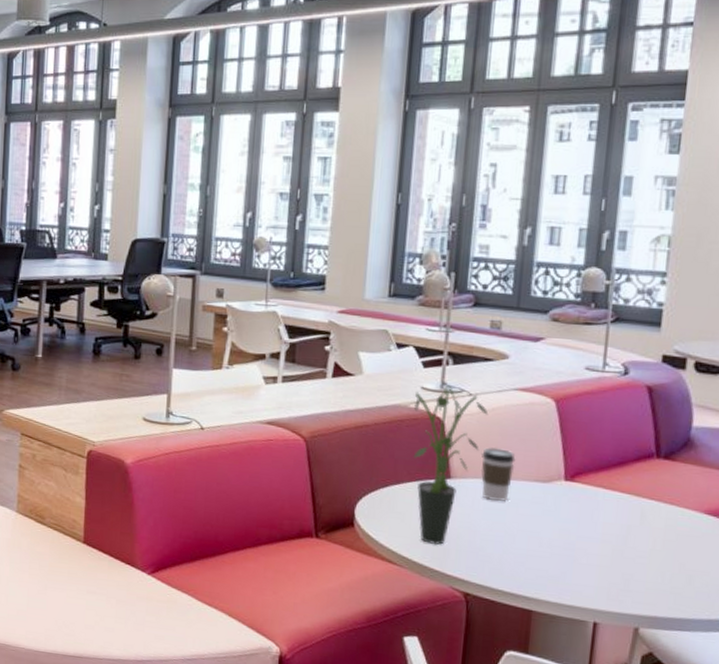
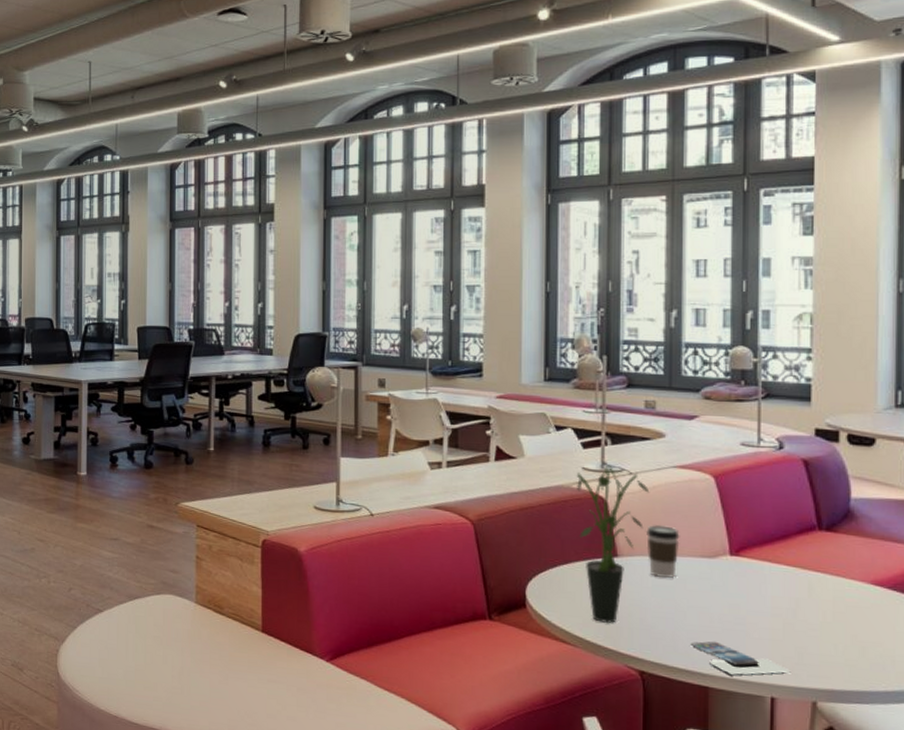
smartphone: none [517,565,616,601] -> present [690,641,791,676]

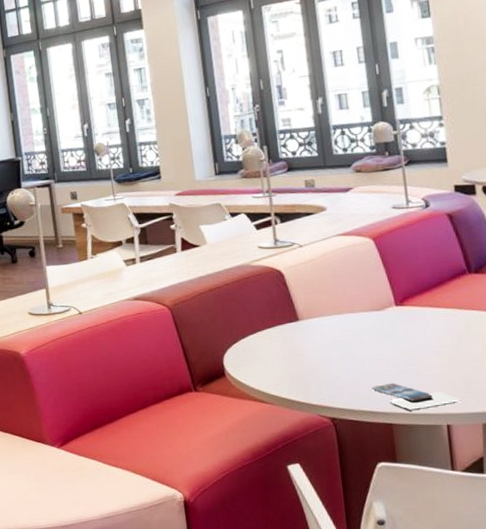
potted plant: present [577,465,650,624] -> none [254,241,320,381]
coffee cup: present [645,525,680,578] -> none [320,287,351,334]

